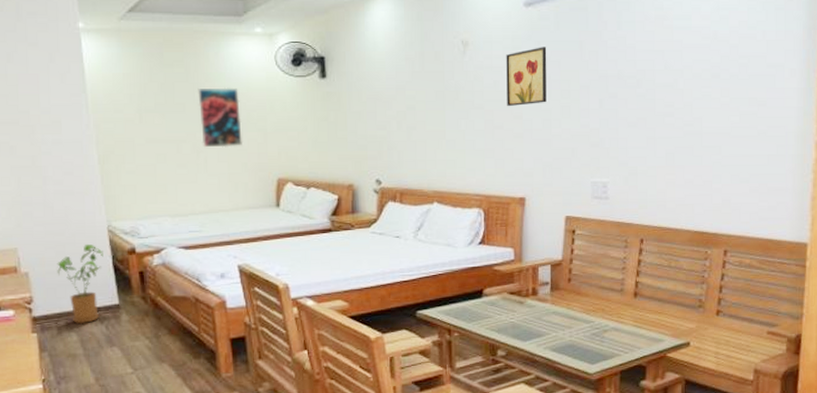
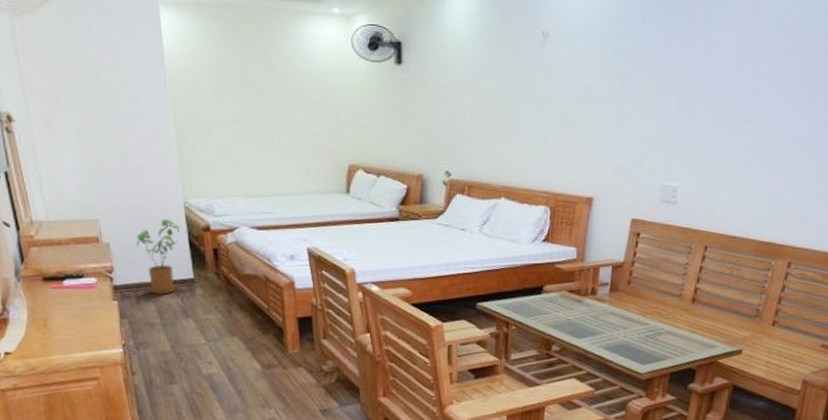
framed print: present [198,87,242,148] -> none [273,69,316,131]
wall art: present [506,47,547,107] -> none [583,41,630,104]

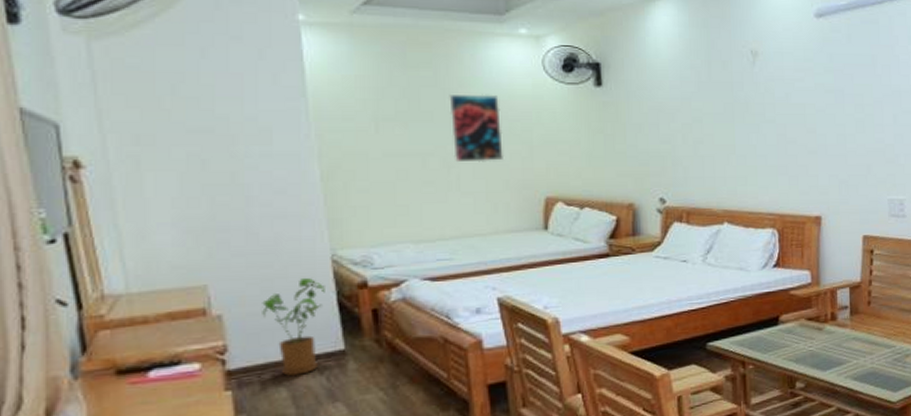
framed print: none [273,69,316,131] -> present [449,94,503,163]

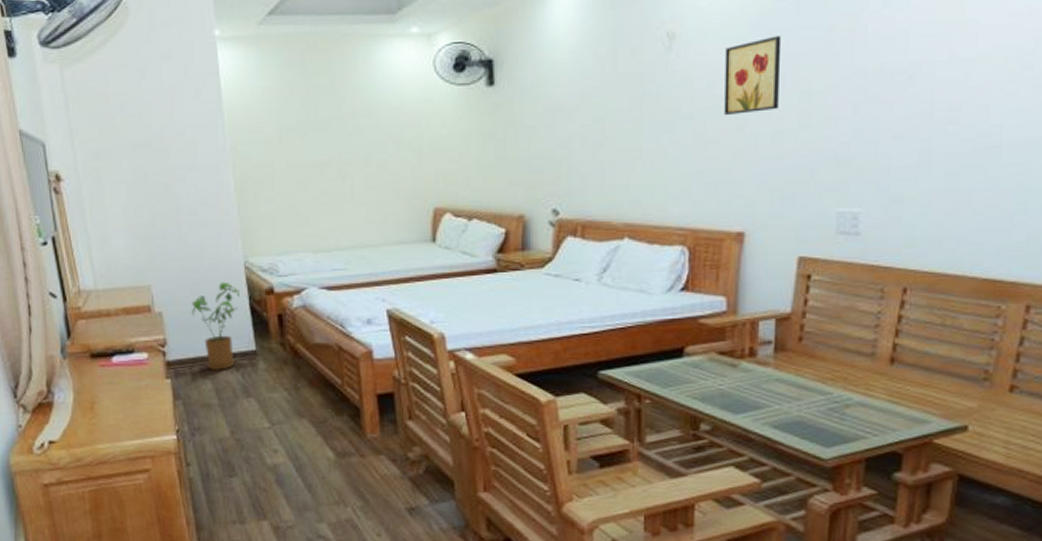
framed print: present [449,94,503,163] -> none [344,100,394,172]
wall art: none [798,59,840,121] -> present [724,36,782,116]

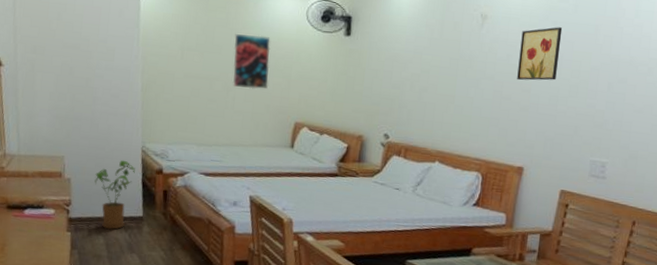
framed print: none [344,100,394,172] -> present [232,34,271,90]

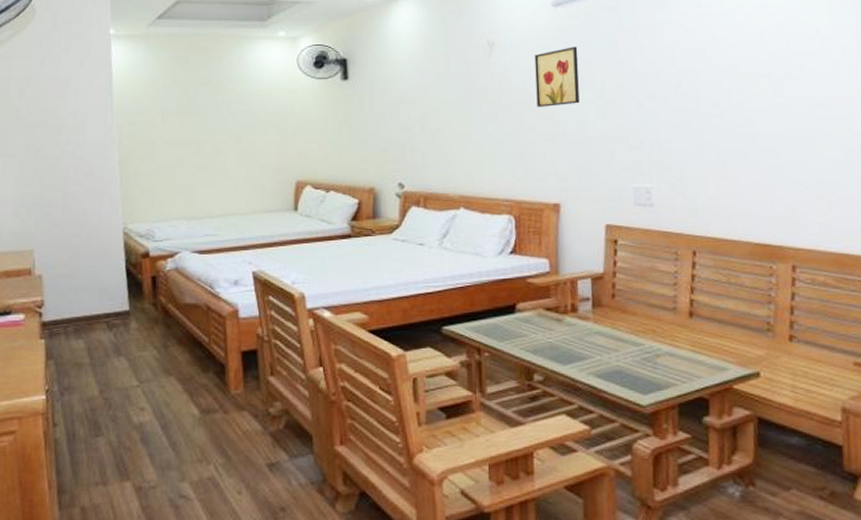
house plant: present [94,160,135,230] -> none [70,246,117,331]
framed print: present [232,34,271,90] -> none [219,90,262,150]

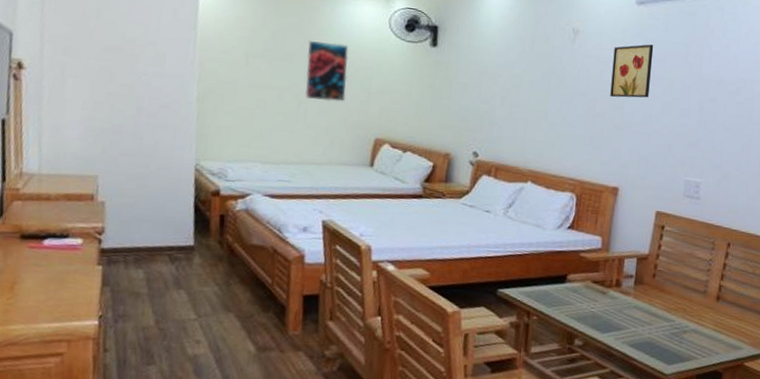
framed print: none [219,90,262,150] -> present [304,41,349,102]

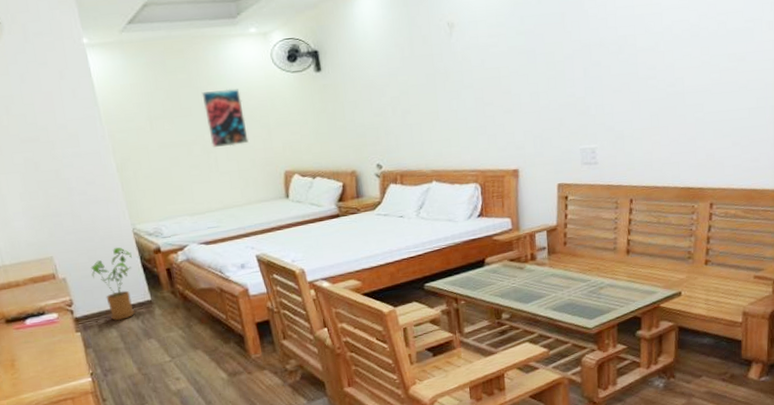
house plant: none [135,180,187,262] -> present [90,247,135,321]
wall art: present [610,44,654,98] -> none [491,21,533,84]

